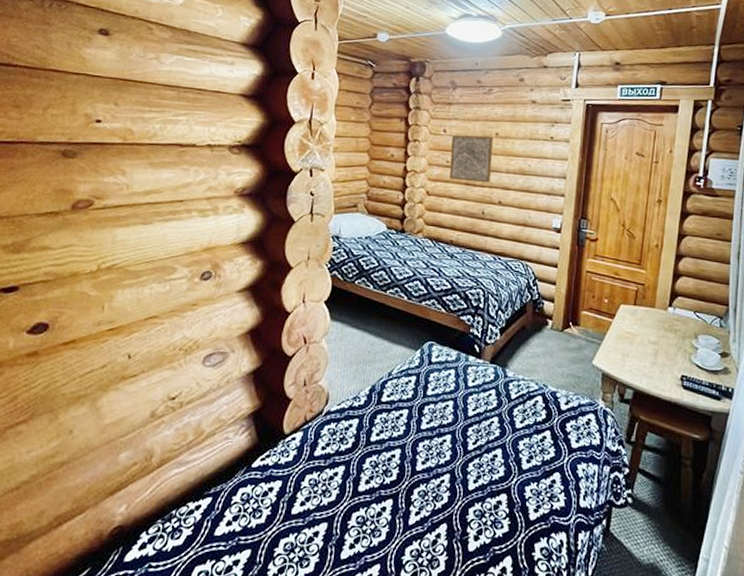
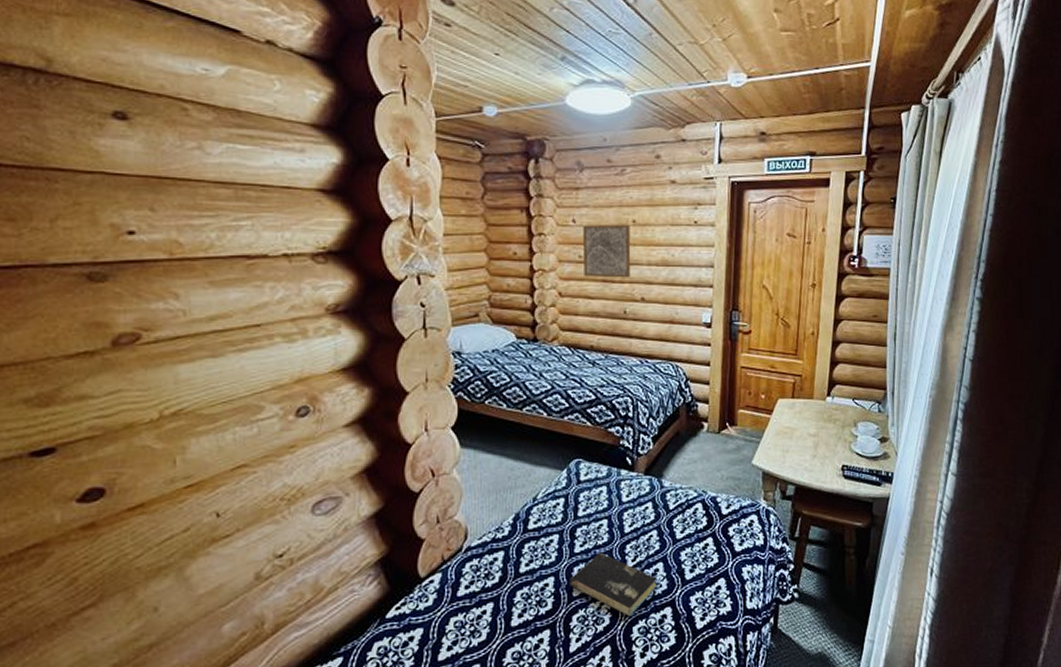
book: none [414,432,496,498] -> present [570,552,658,617]

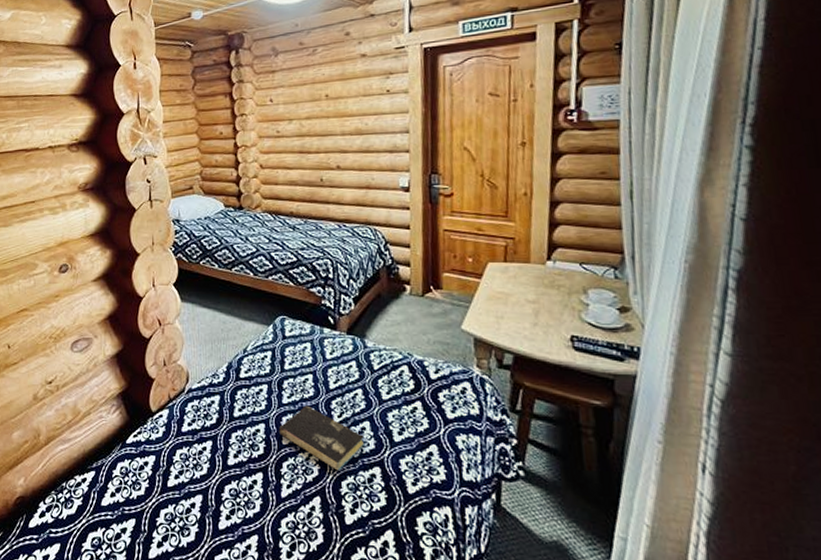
wall art: present [583,225,631,278] -> none [280,100,326,150]

